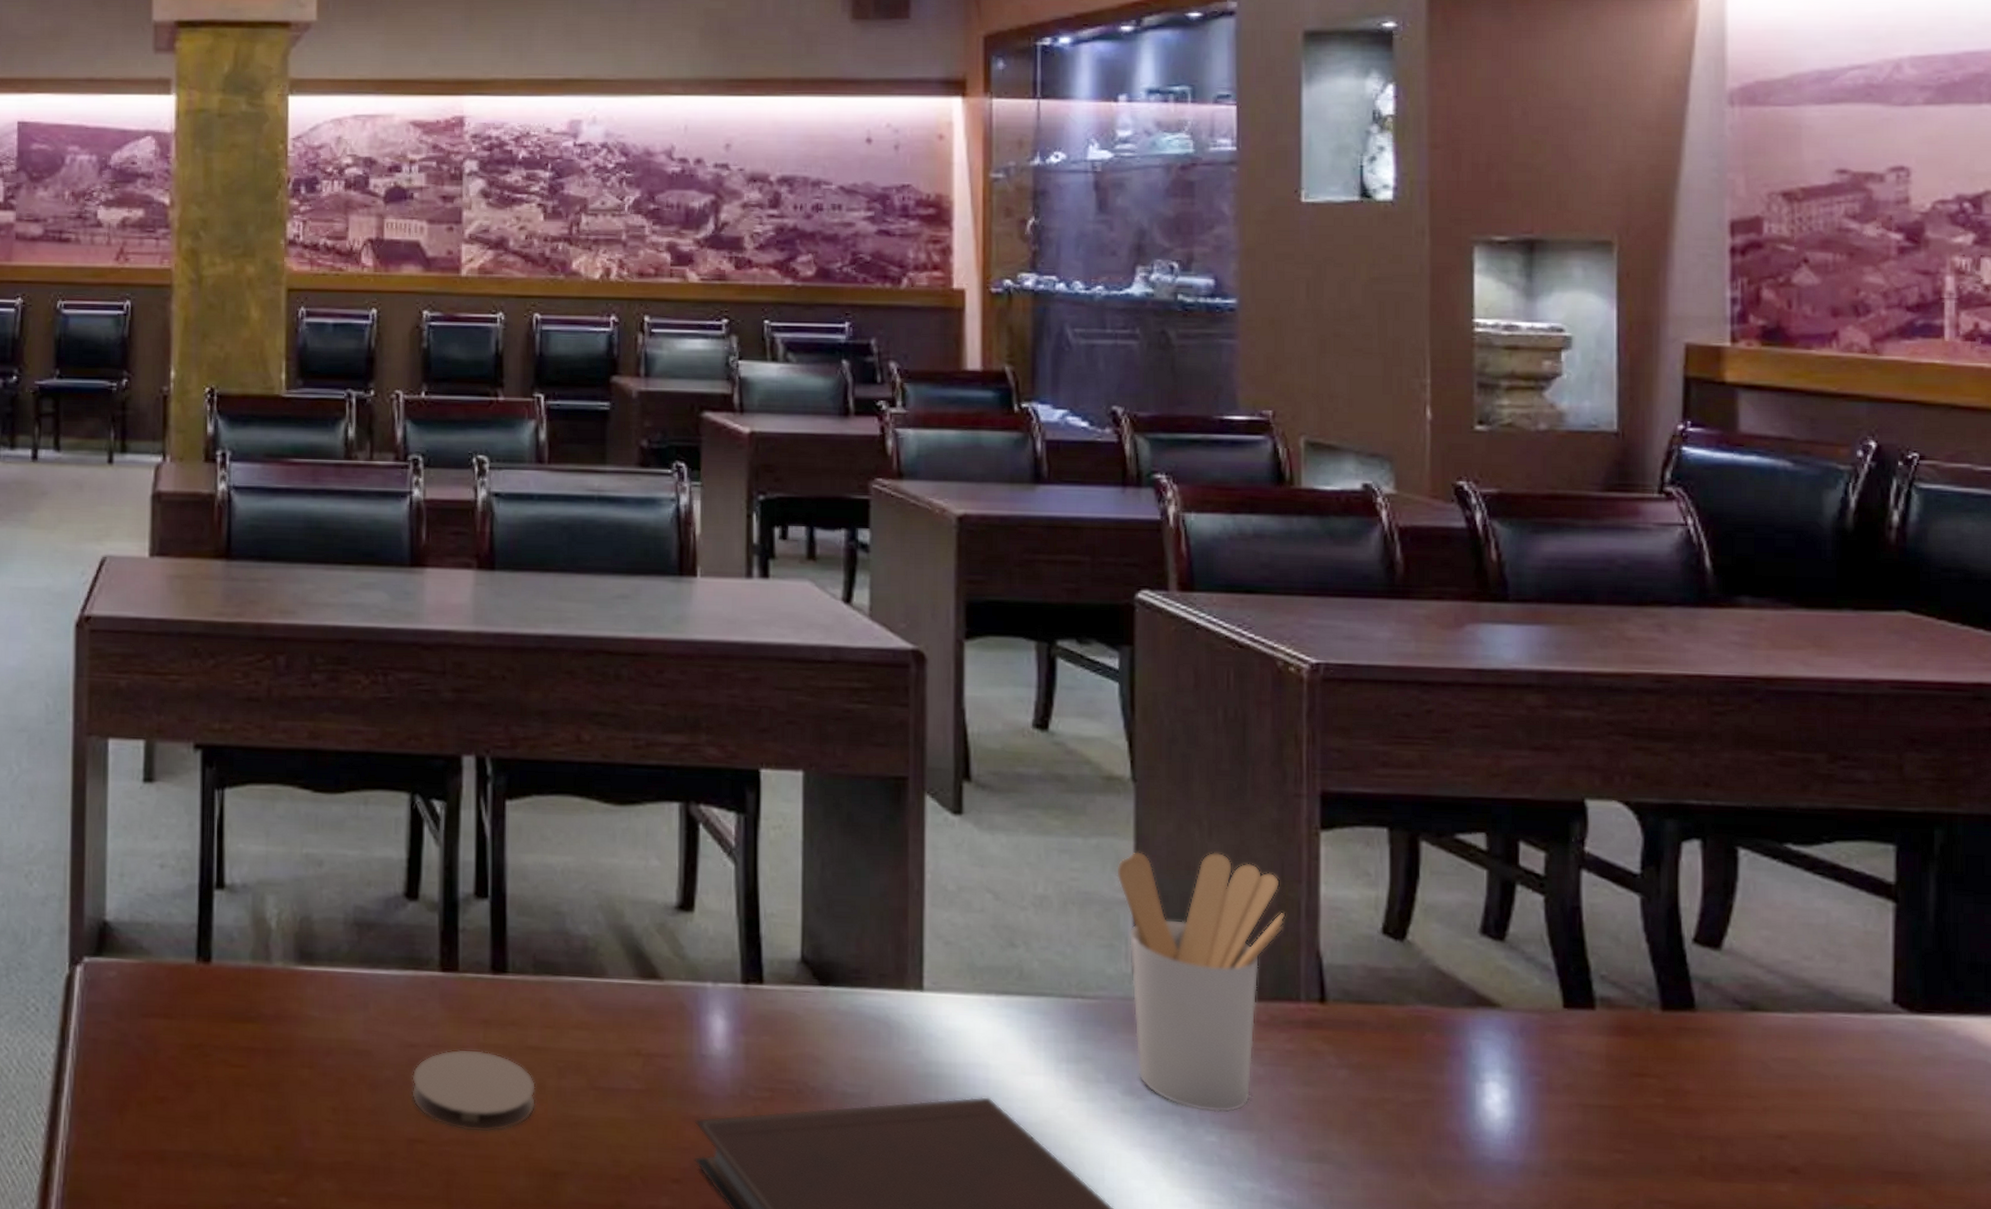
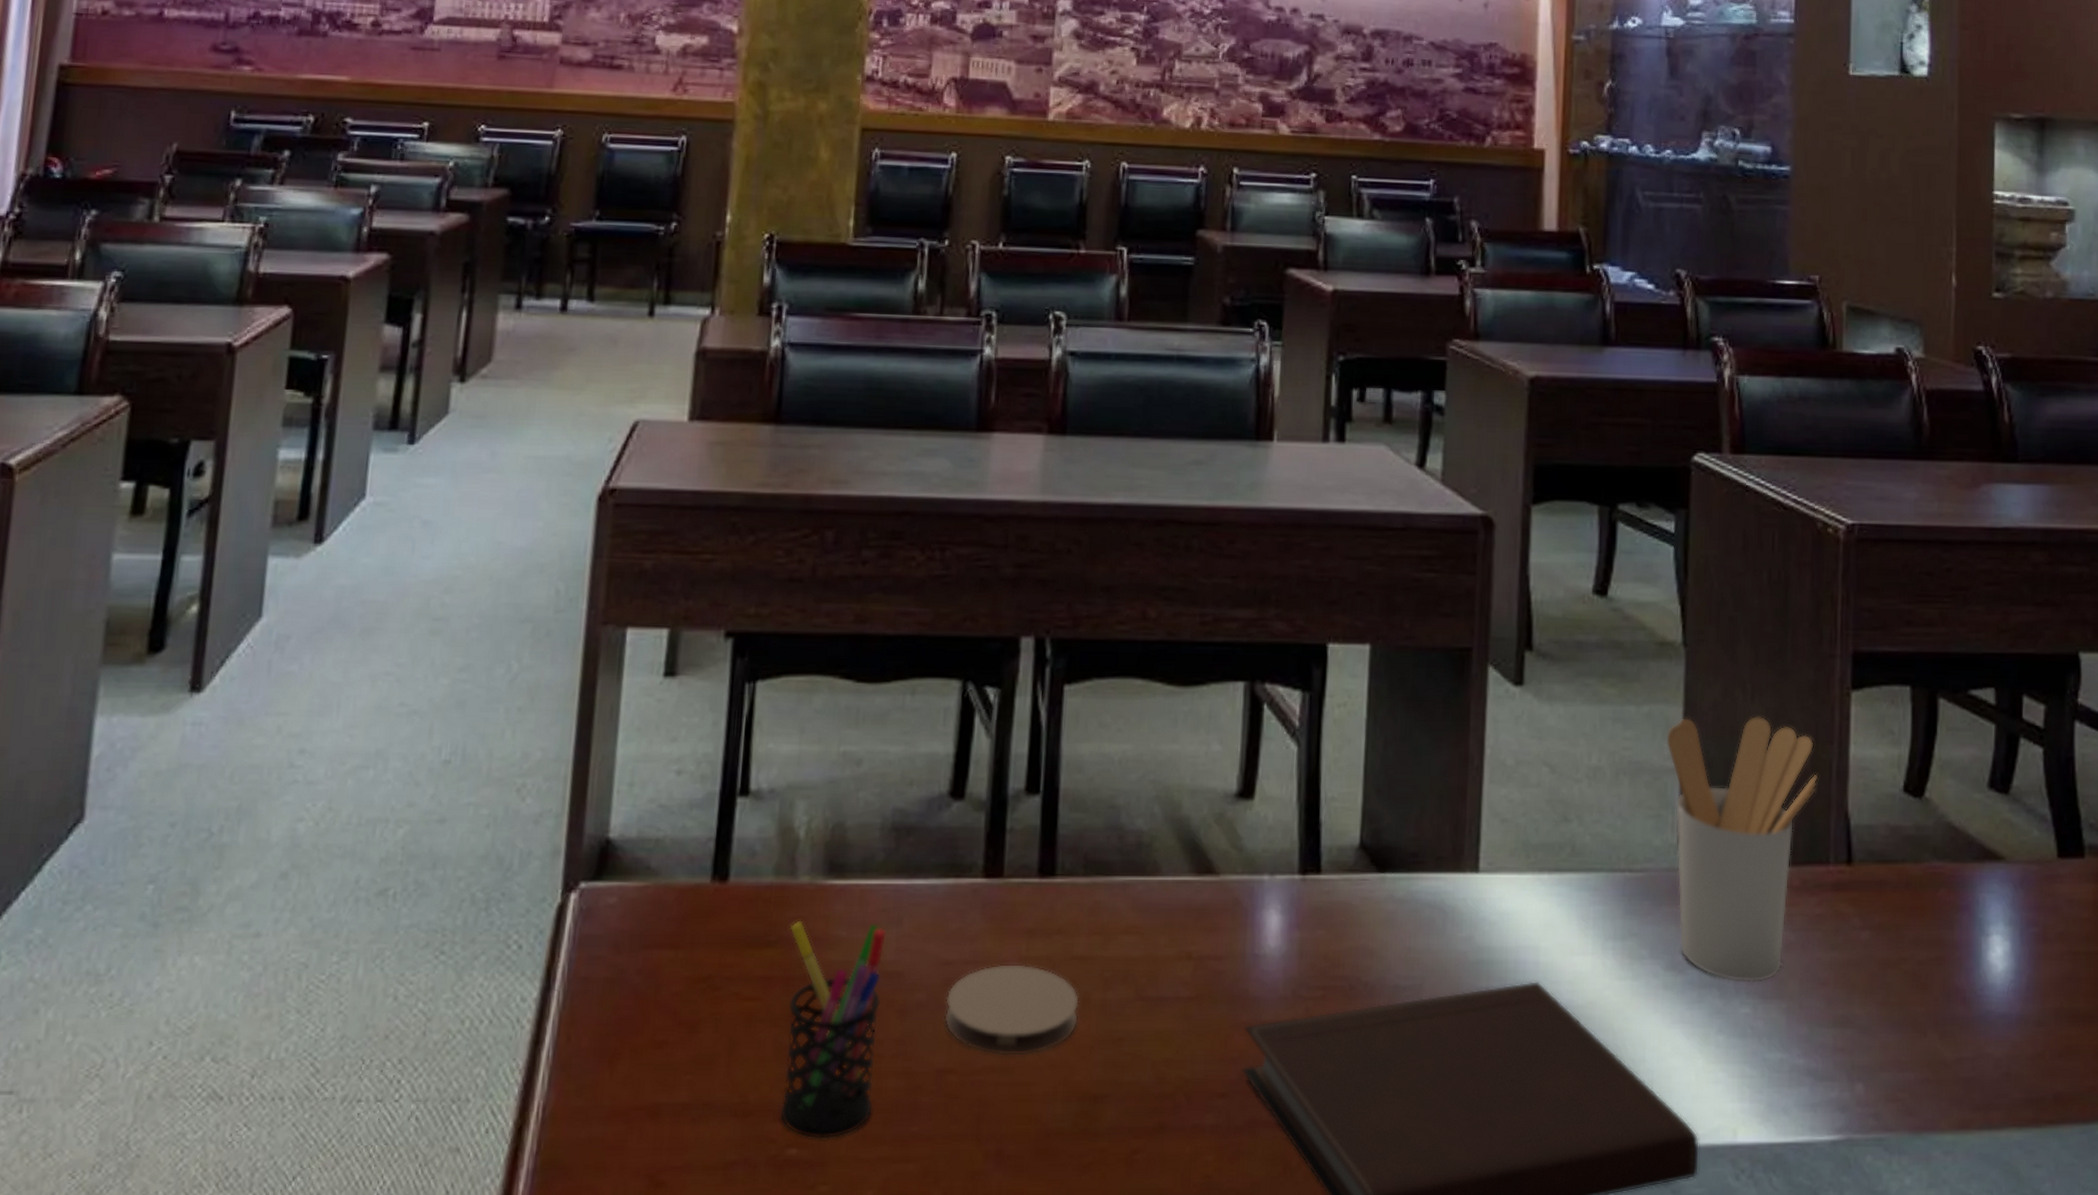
pen holder: none [267,1000,355,1192] -> present [779,920,887,1139]

